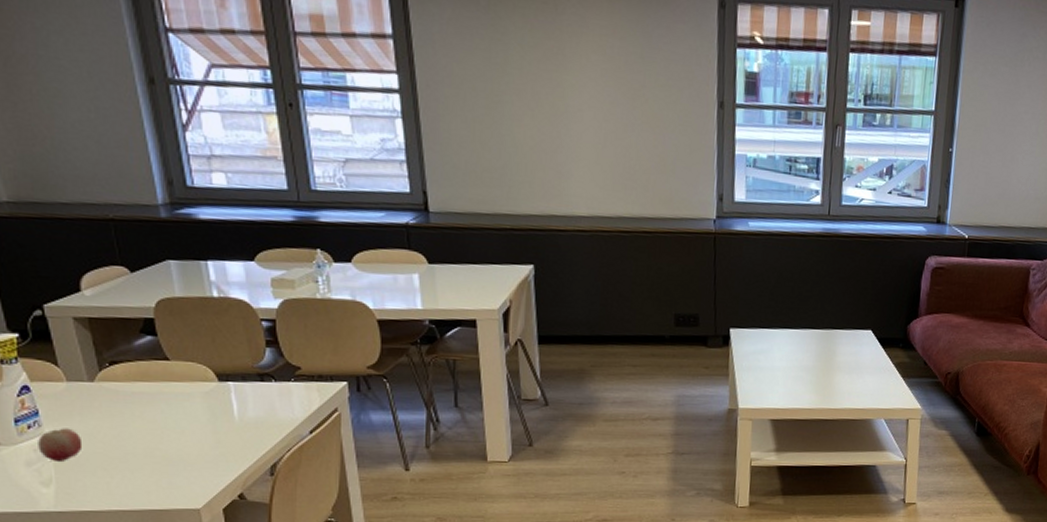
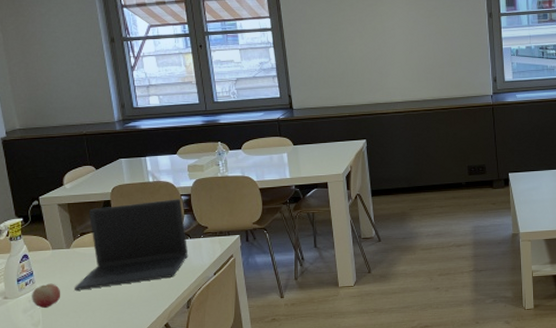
laptop: none [103,324,271,441] -> present [75,199,187,291]

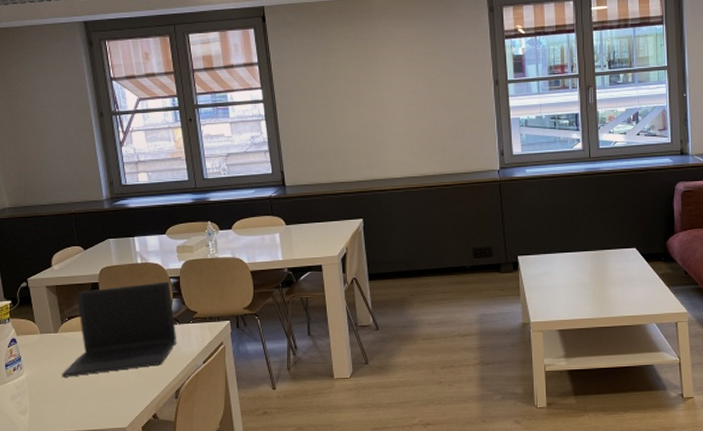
fruit: present [32,283,61,308] -> none [19,369,49,395]

